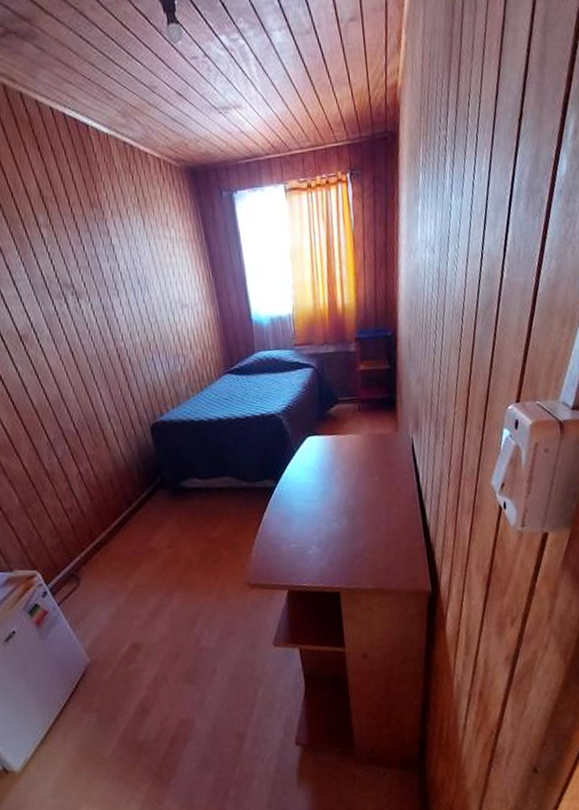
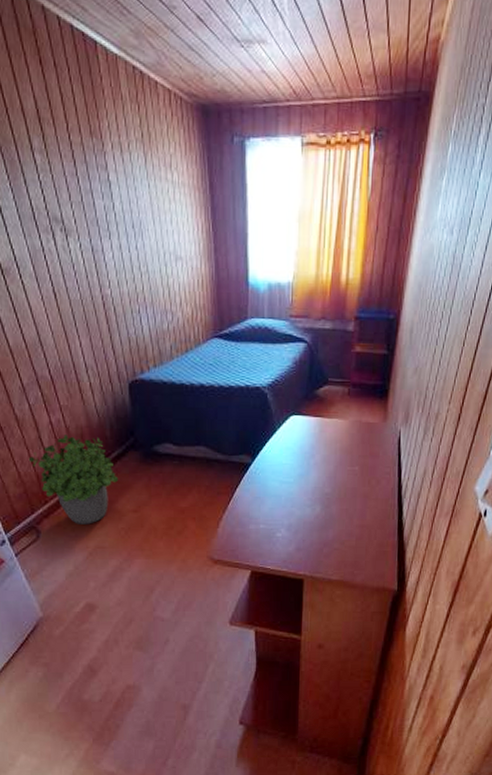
potted plant: none [61,480,151,567] -> present [28,435,119,524]

